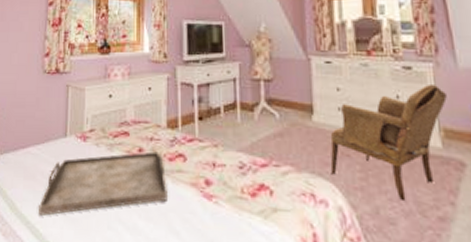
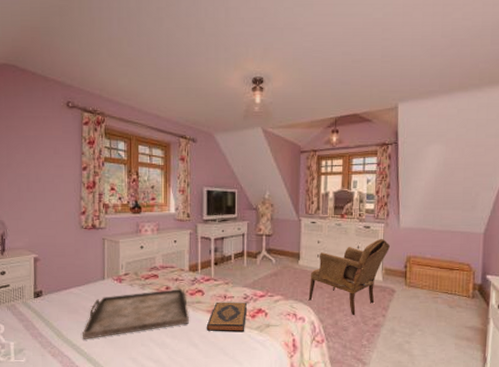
hardback book: none [190,171,244,218] -> present [206,302,247,333]

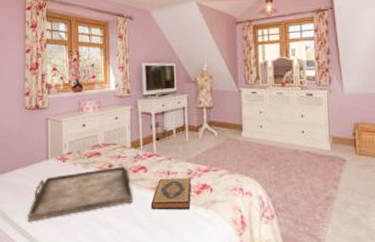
armchair: present [308,238,390,316] -> none [254,105,335,189]

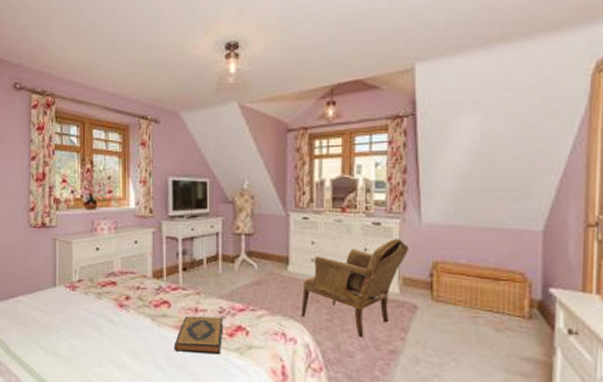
serving tray: present [28,166,133,221] -> none [32,299,153,356]
armchair: none [254,105,335,189] -> present [301,238,408,338]

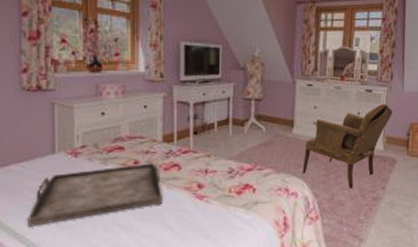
serving tray: none [32,299,153,356] -> present [27,163,162,226]
hardback book: present [174,316,223,355] -> none [183,177,232,212]

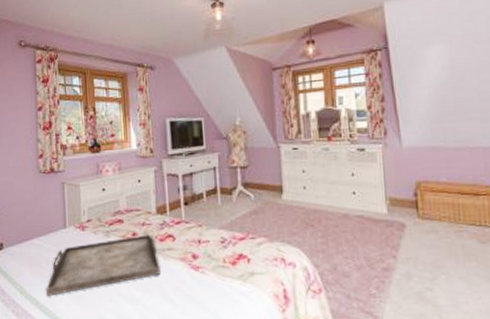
armchair: present [302,103,393,189] -> none [297,161,393,258]

